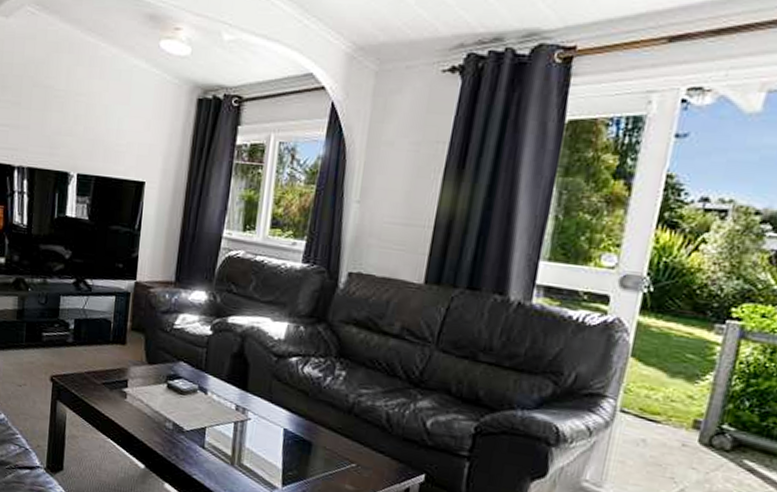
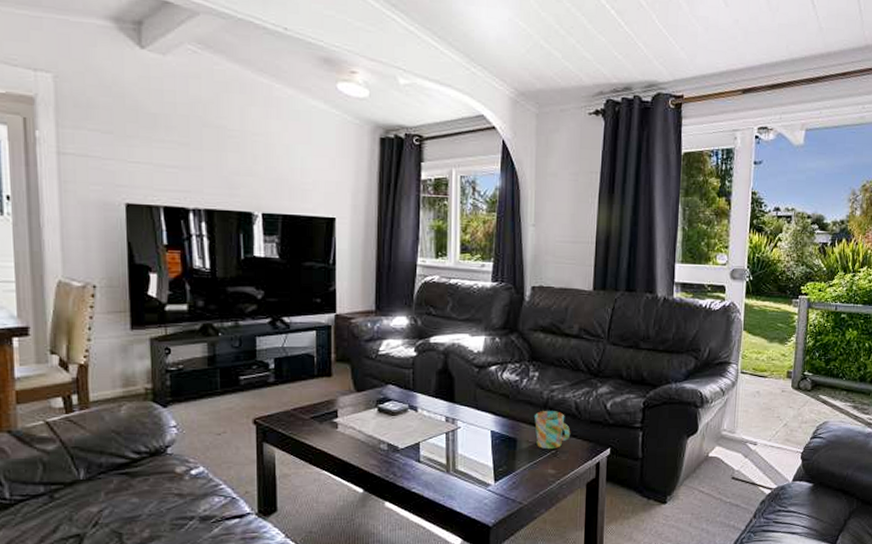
mug: none [335,416,378,463] -> present [535,411,571,450]

